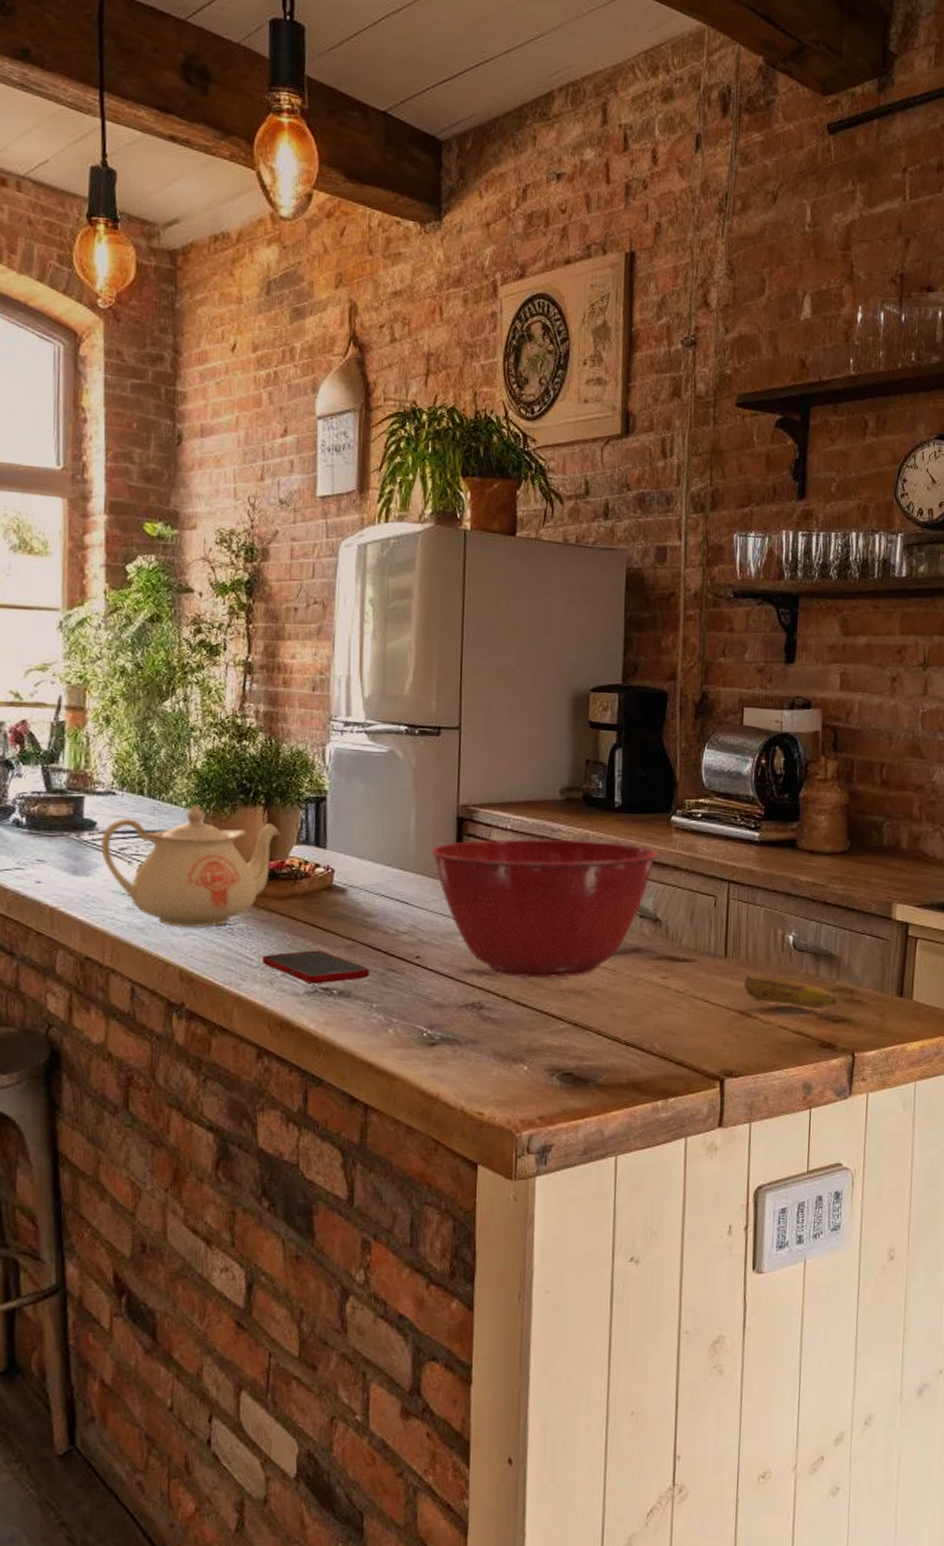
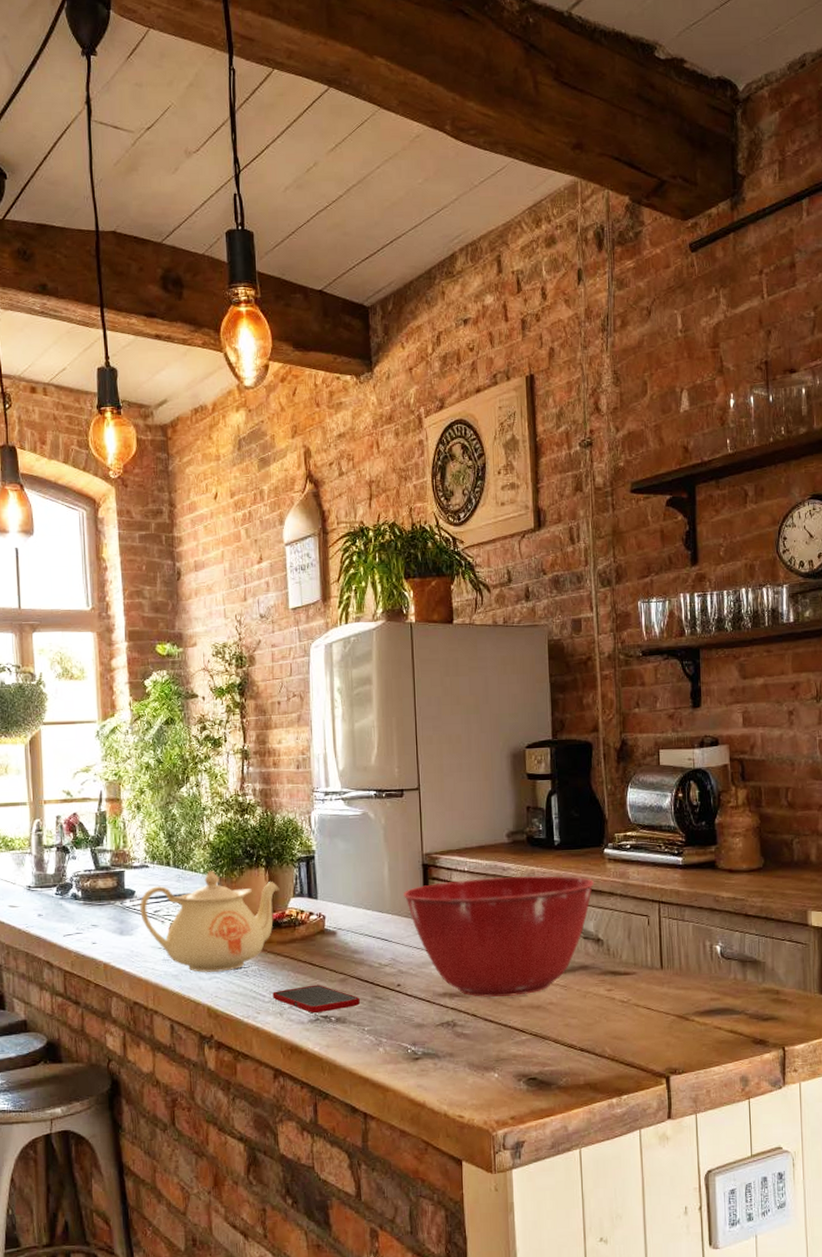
banana: present [744,973,838,1008] -> none [680,981,765,1009]

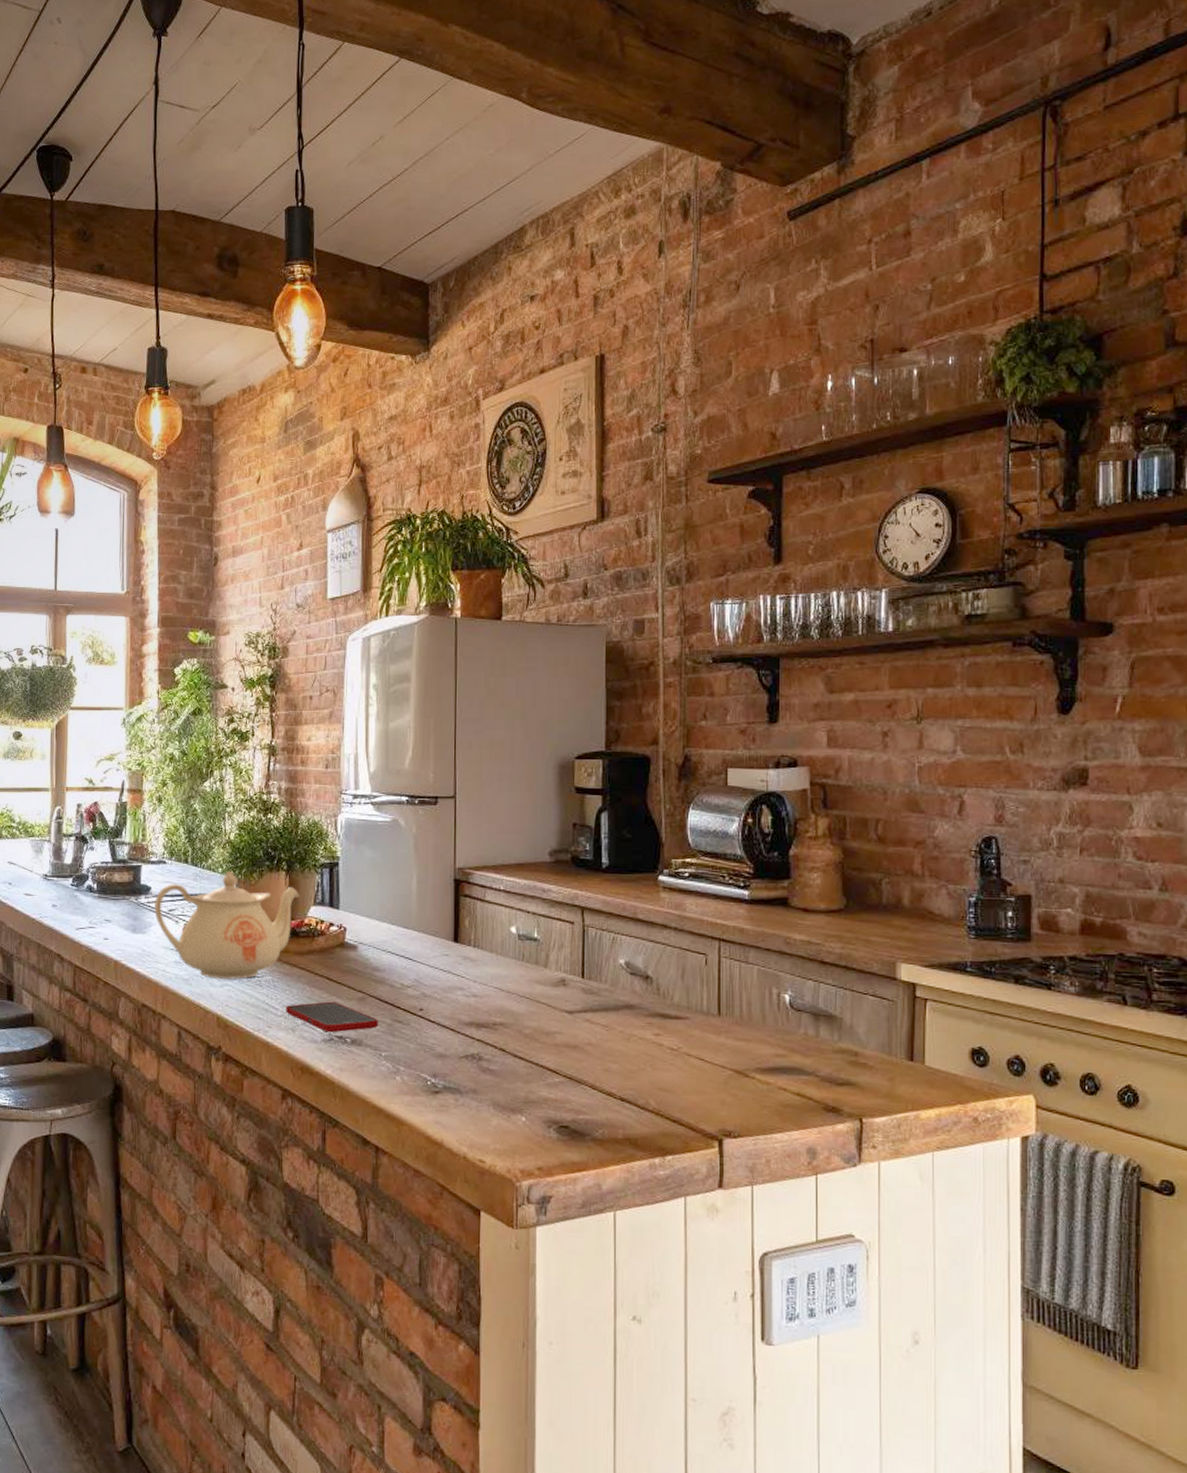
mixing bowl: present [403,875,595,998] -> none [431,898,646,1032]

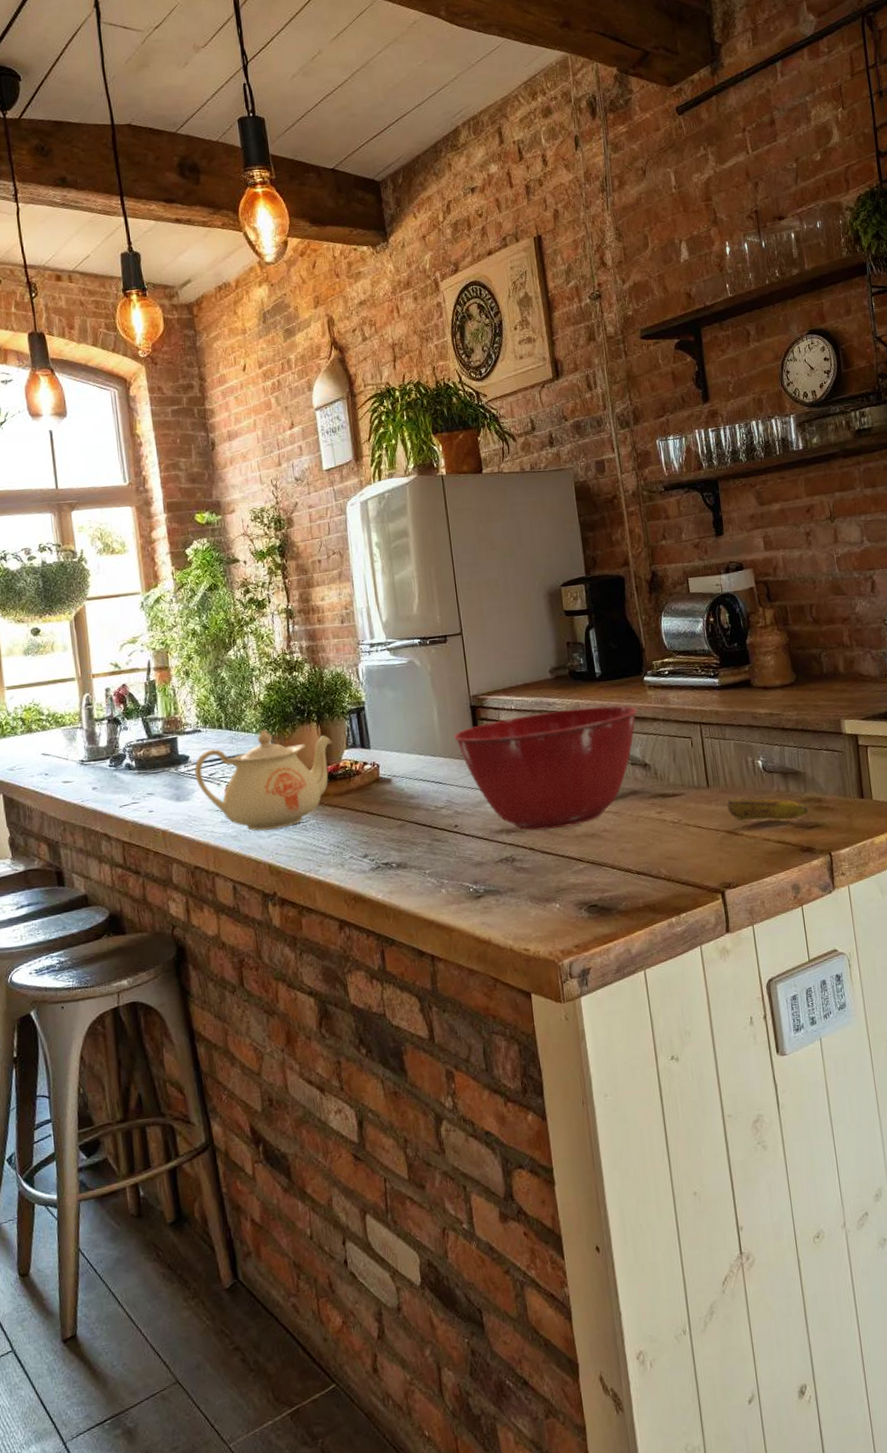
cell phone: present [286,1001,378,1033] -> none [332,832,419,862]
mixing bowl: none [431,898,646,1032] -> present [453,705,638,831]
banana: none [740,1032,841,1070] -> present [727,796,809,821]

